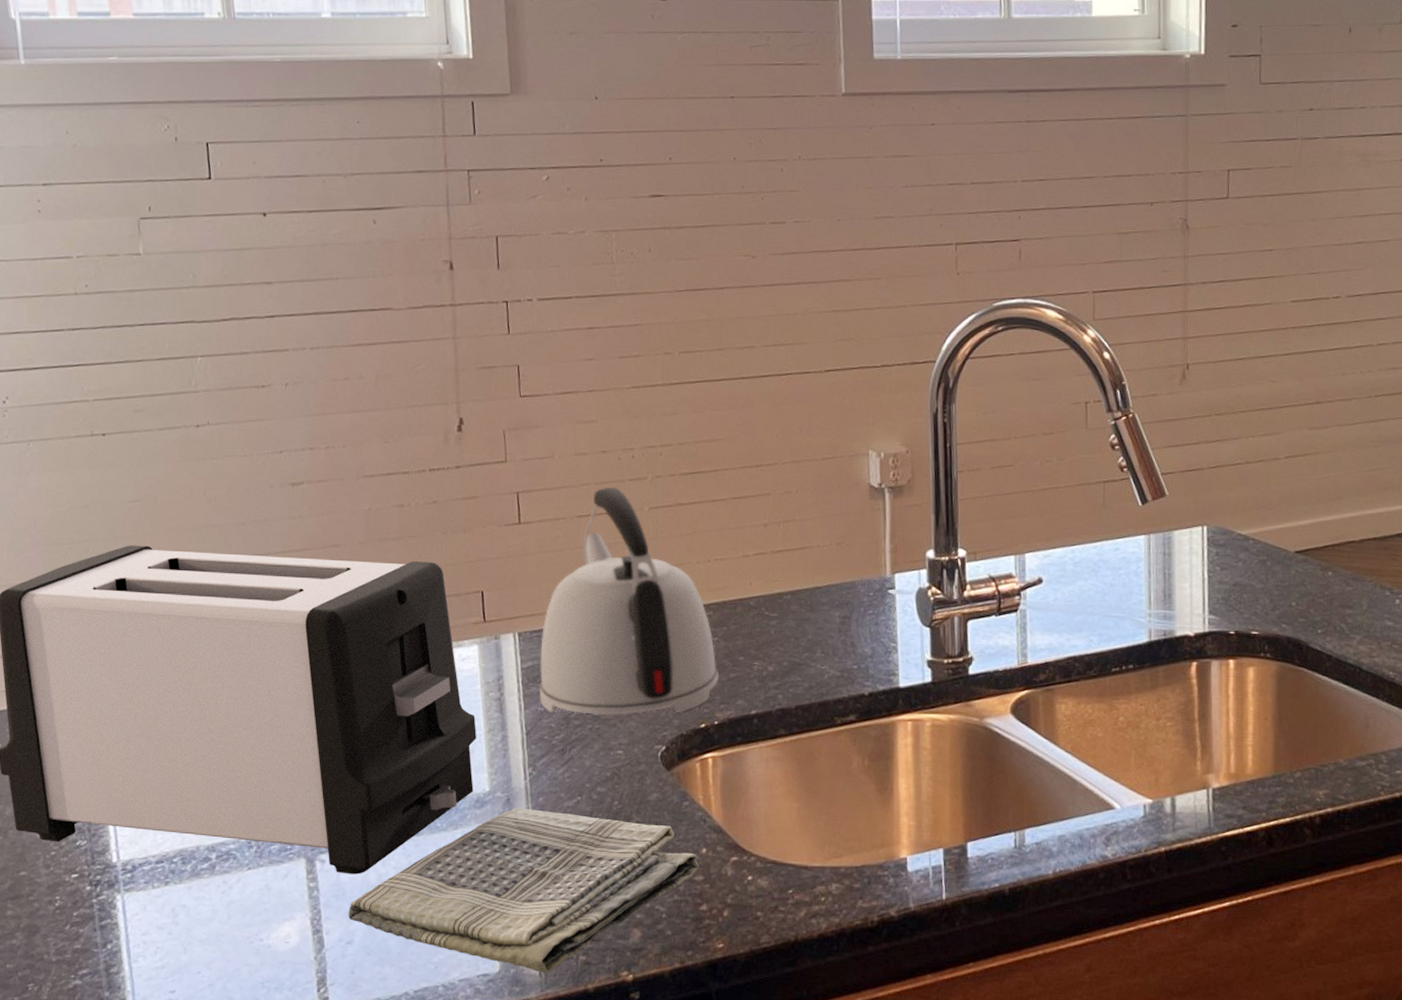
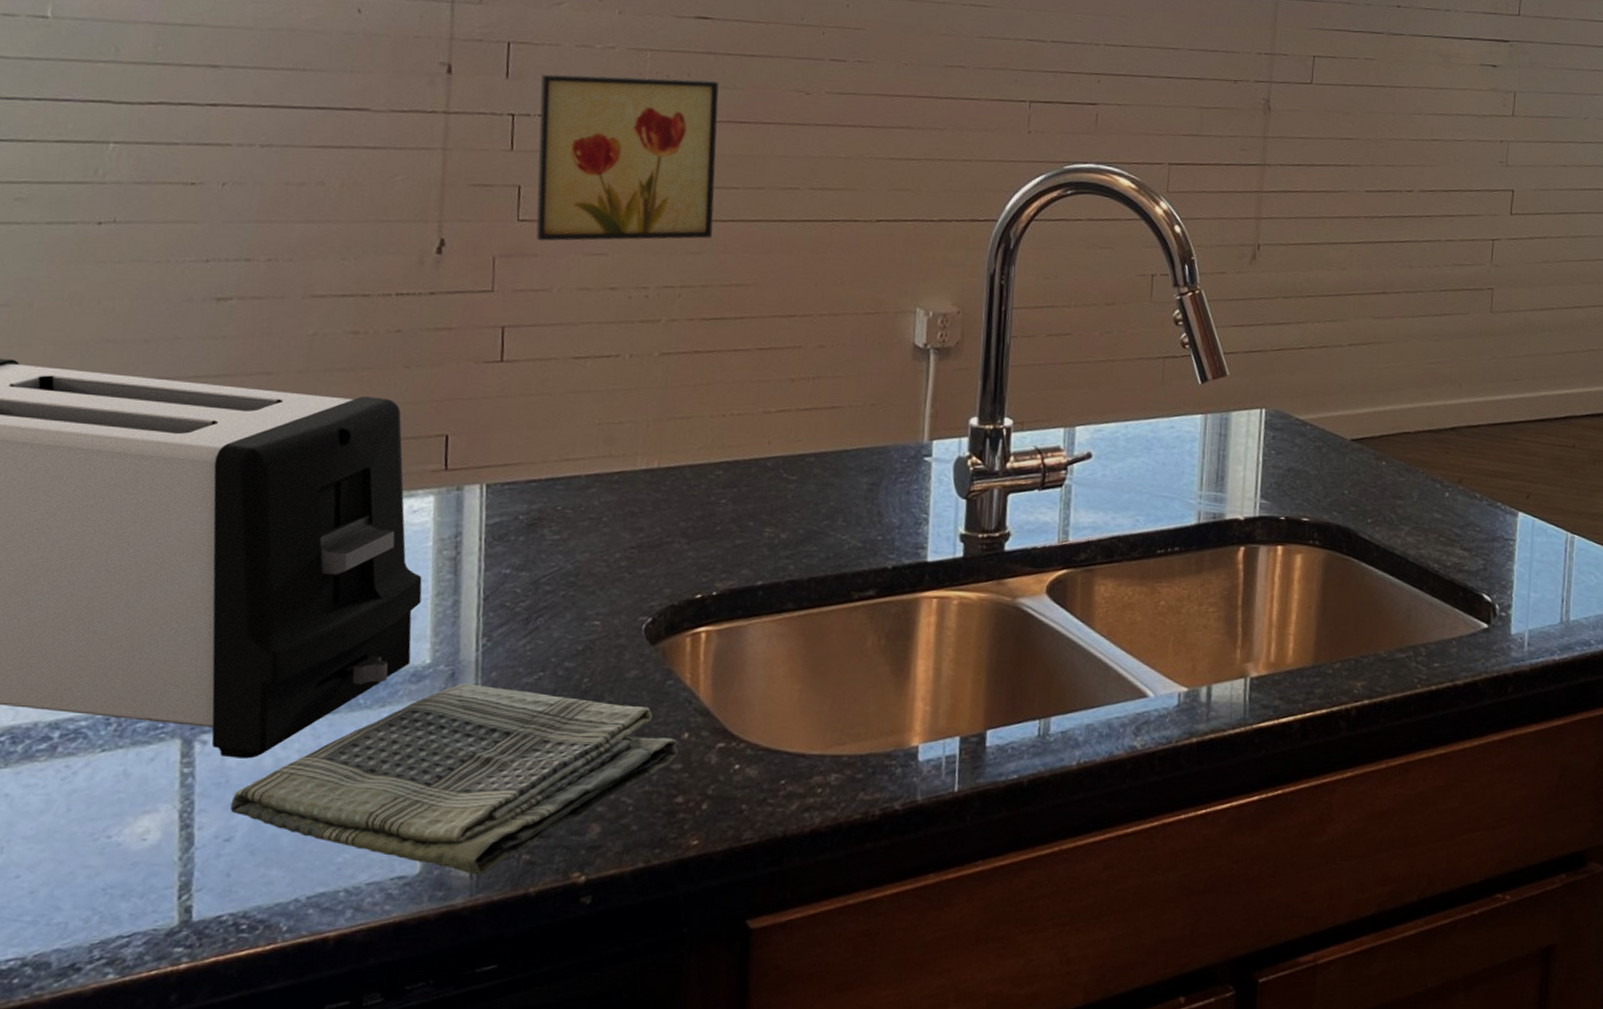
wall art: none [526,253,683,413] -> present [536,74,719,241]
kettle: present [539,487,720,715] -> none [505,327,724,581]

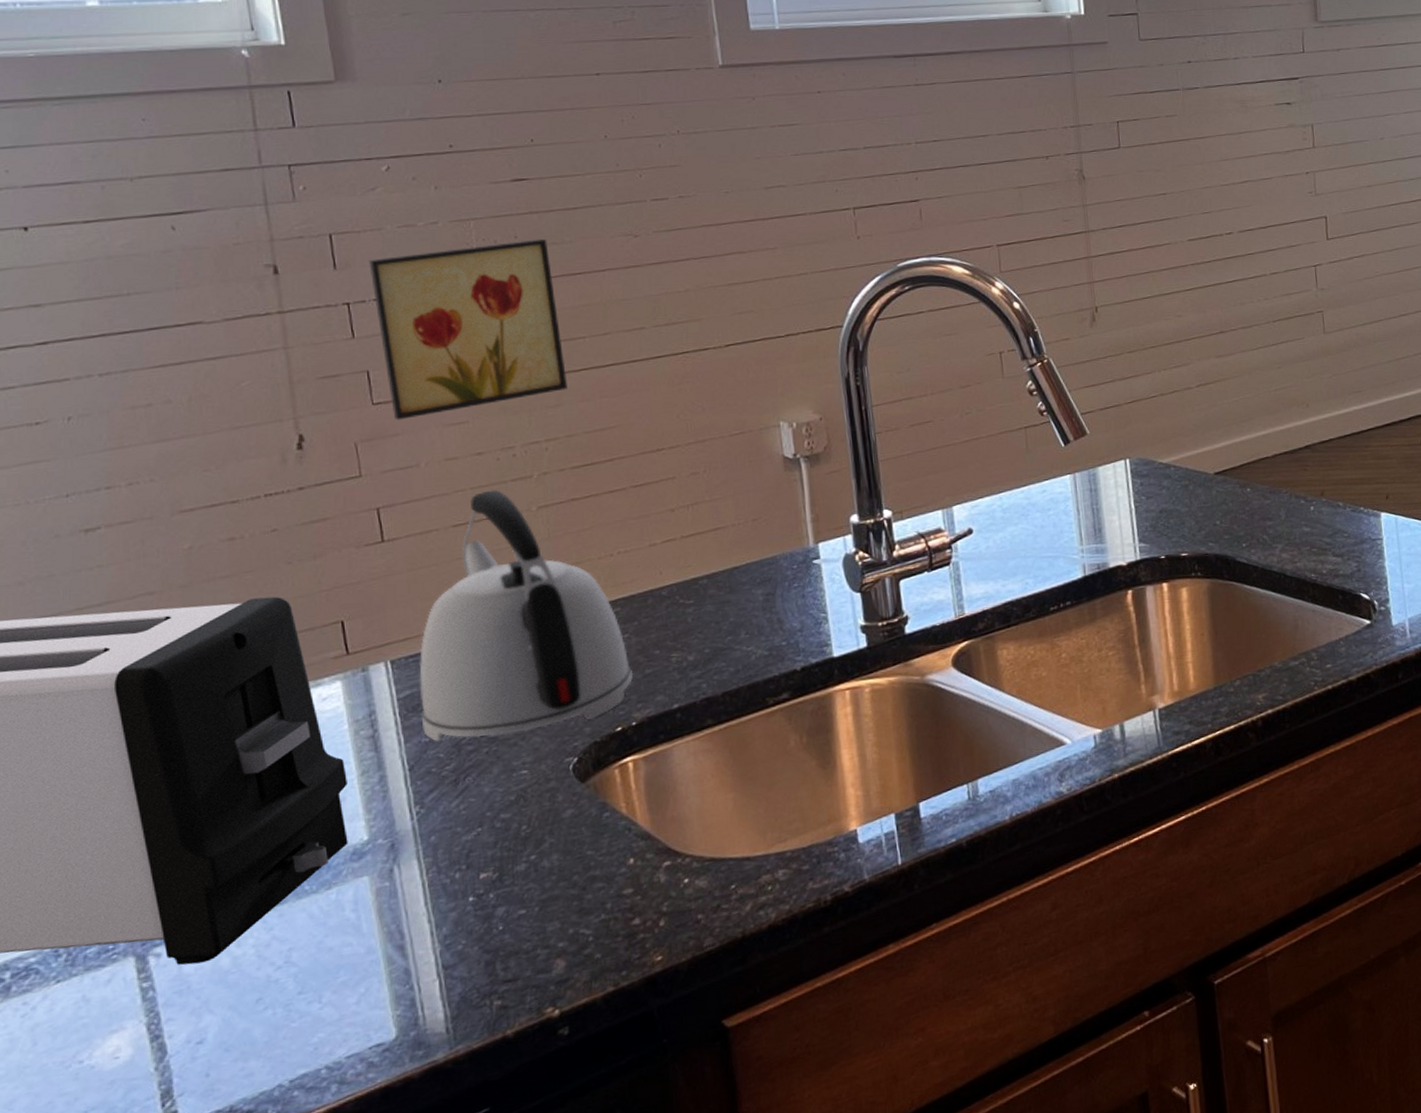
dish towel: present [230,683,678,875] -> none [196,841,627,1029]
kettle: none [505,327,724,581] -> present [419,489,634,742]

